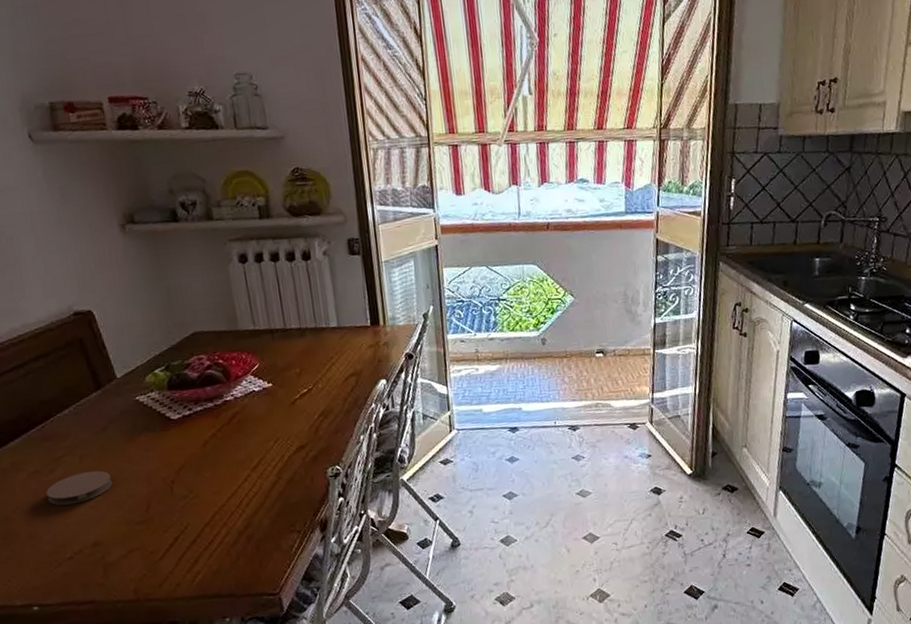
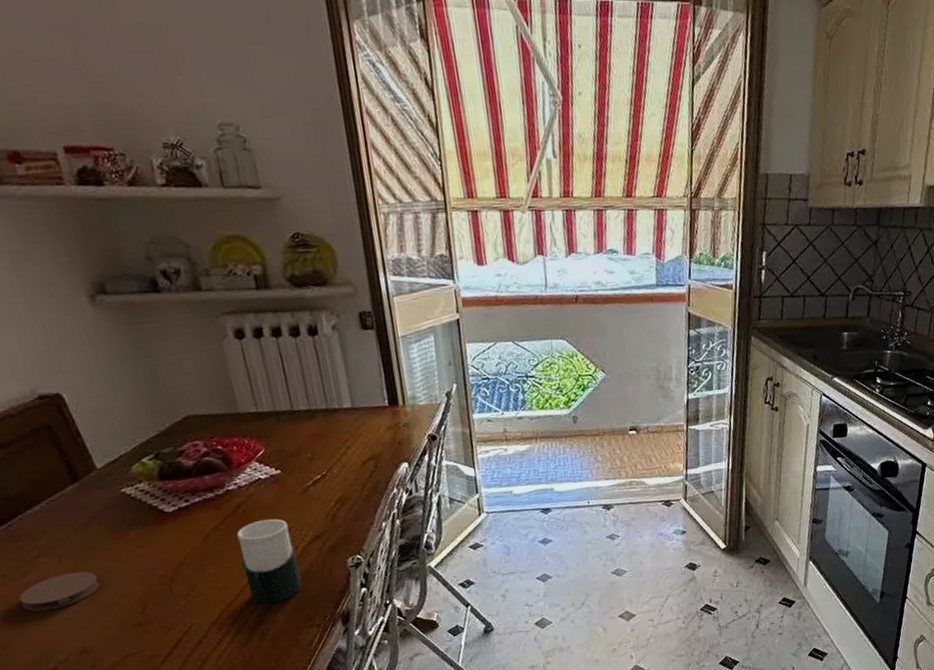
cup: none [231,428,286,509] -> present [236,518,302,604]

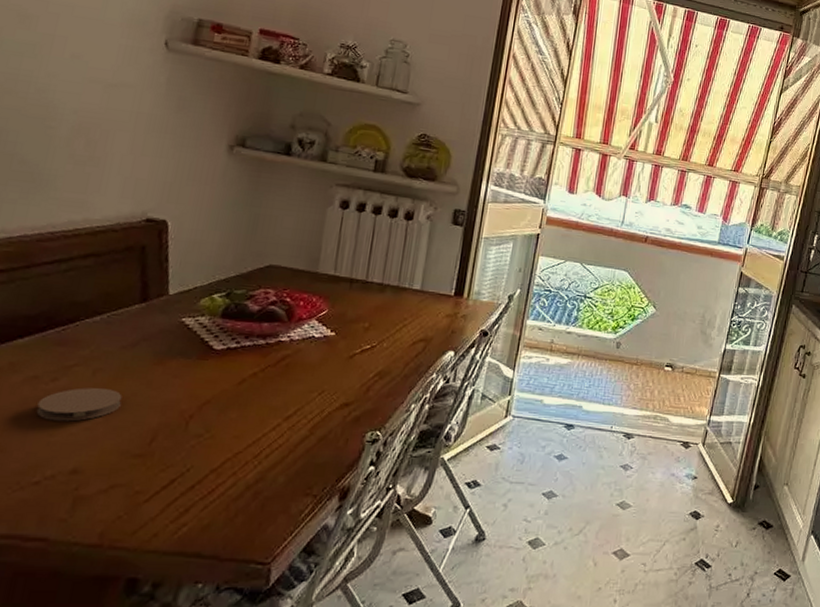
cup: present [236,518,302,604] -> none [260,376,323,463]

